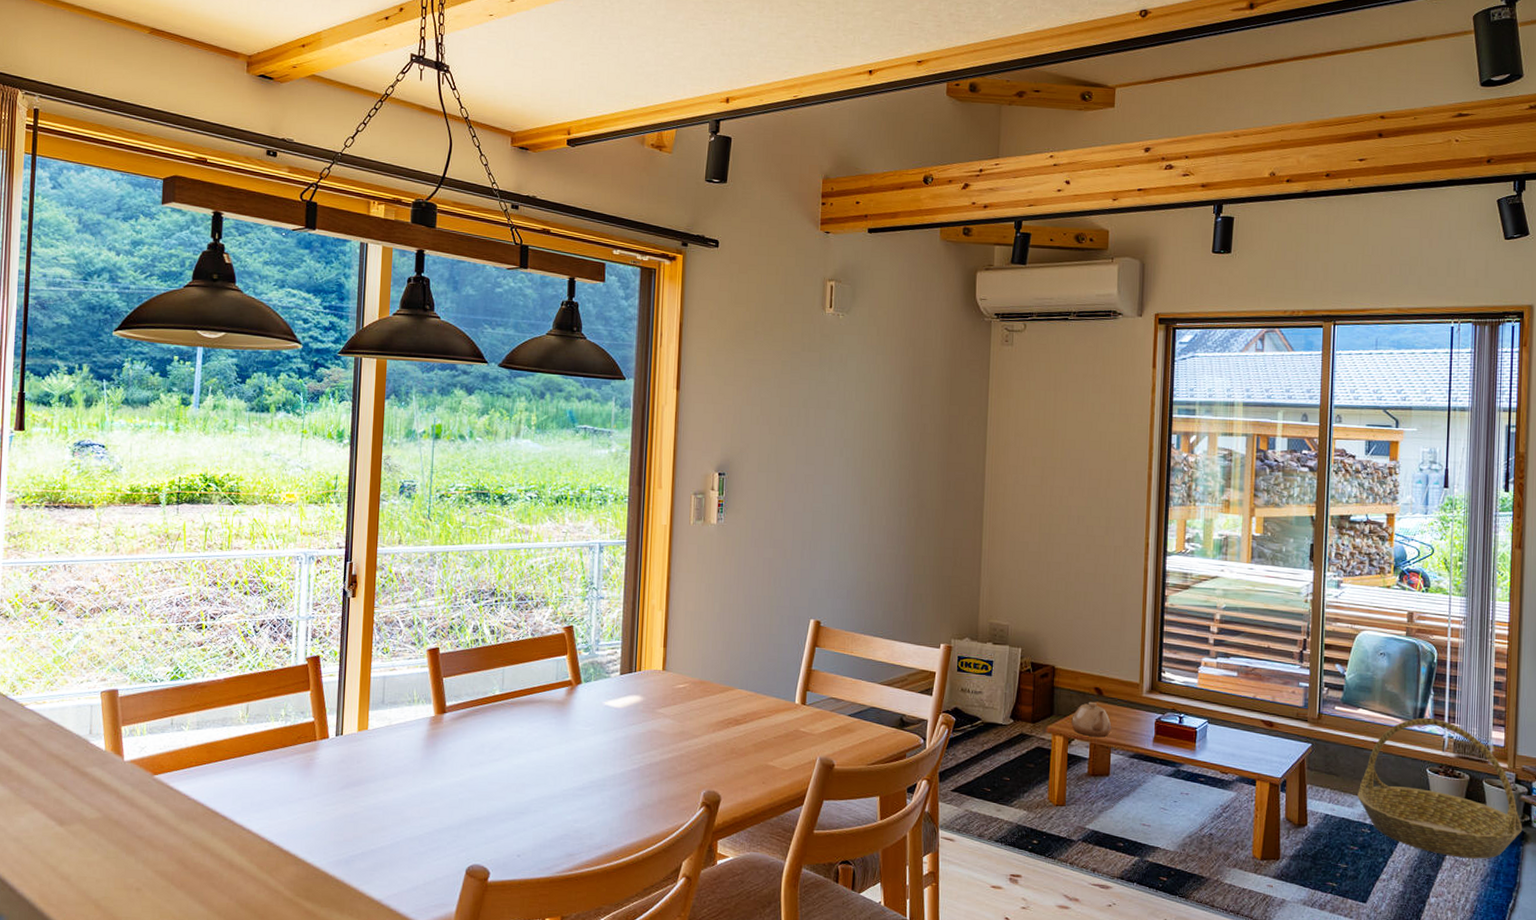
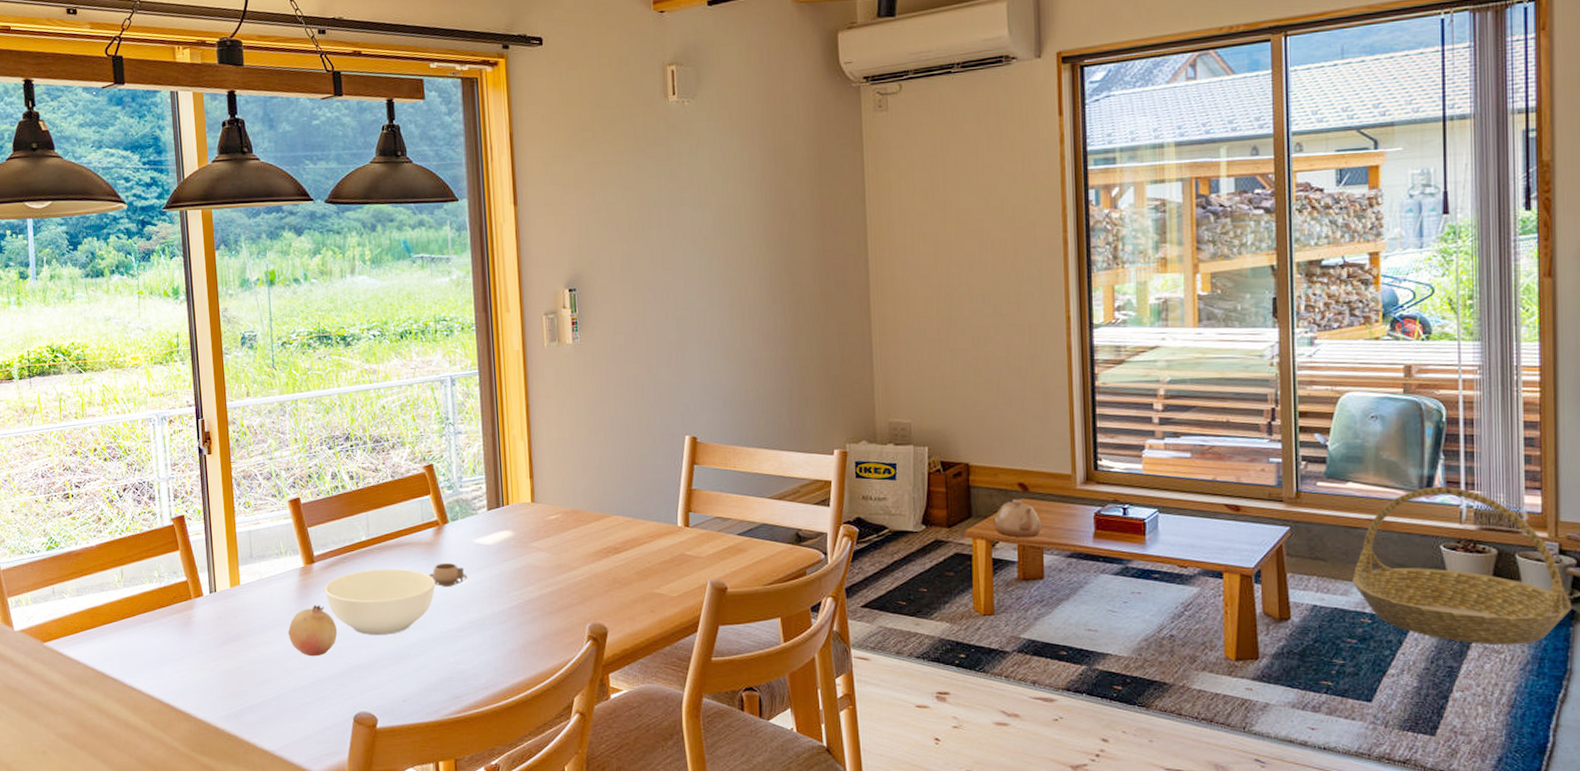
fruit: none [410,754,461,807] -> present [287,605,338,657]
bowl: none [452,723,563,789] -> present [324,568,436,635]
cup: none [556,722,594,746] -> present [428,562,468,587]

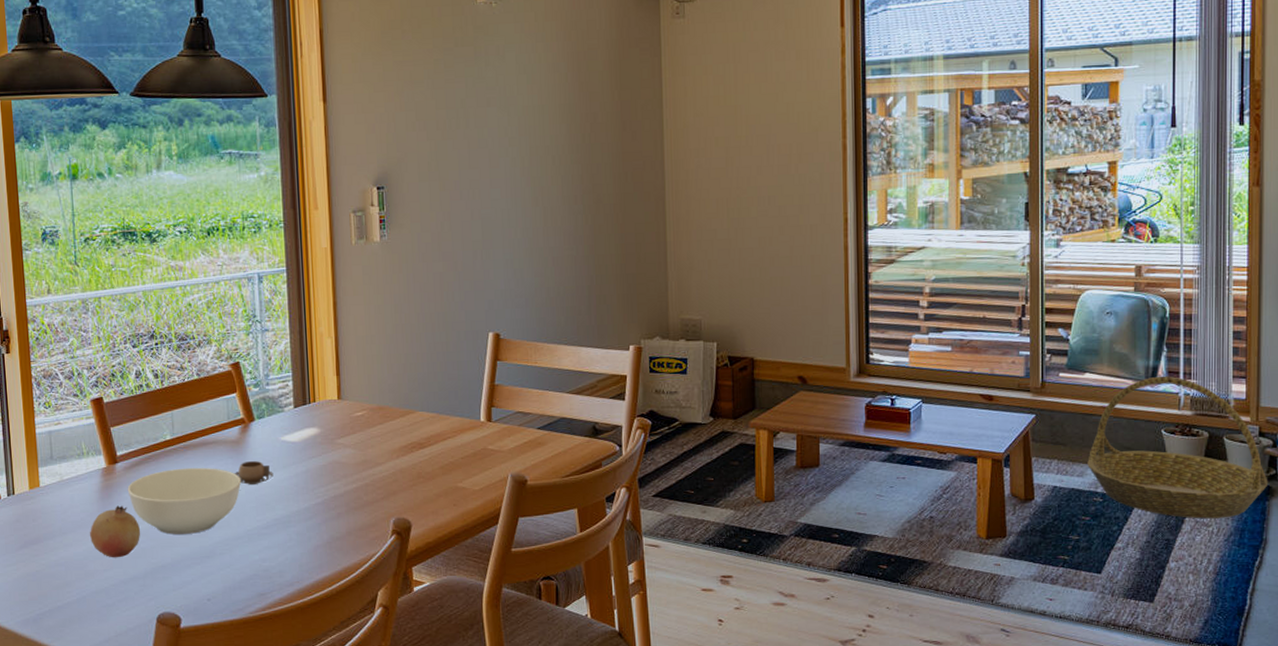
teapot: present [994,499,1042,538] -> none [775,391,819,428]

